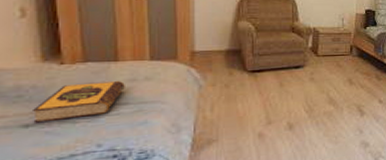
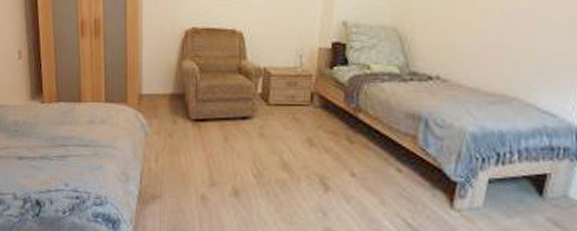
hardback book: present [33,80,125,123] -> none [24,121,86,157]

